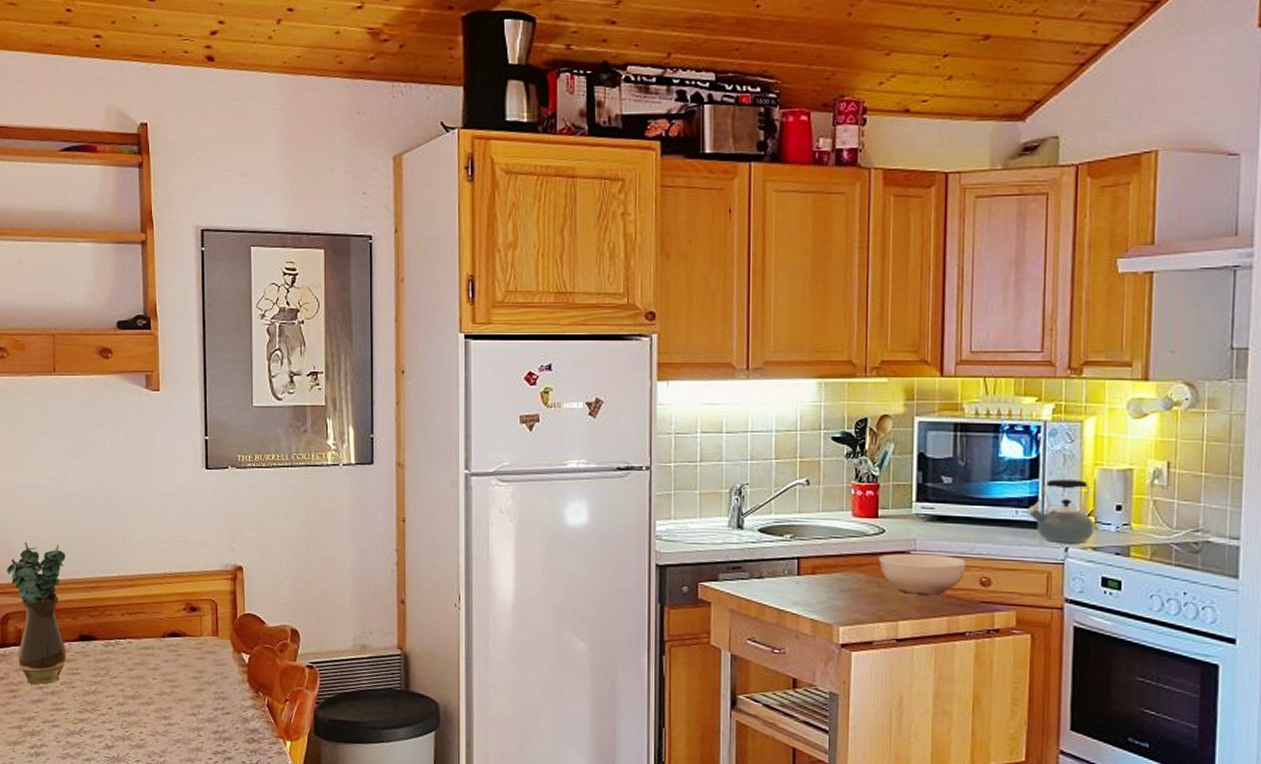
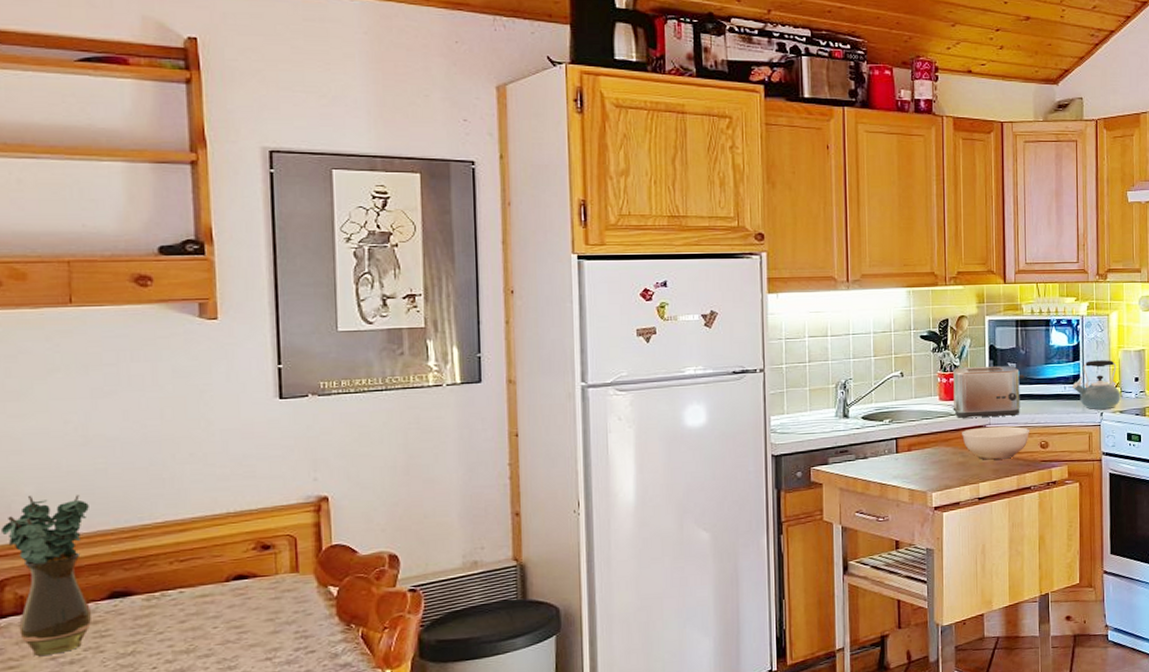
toaster: none [868,477,963,542] -> present [953,365,1025,418]

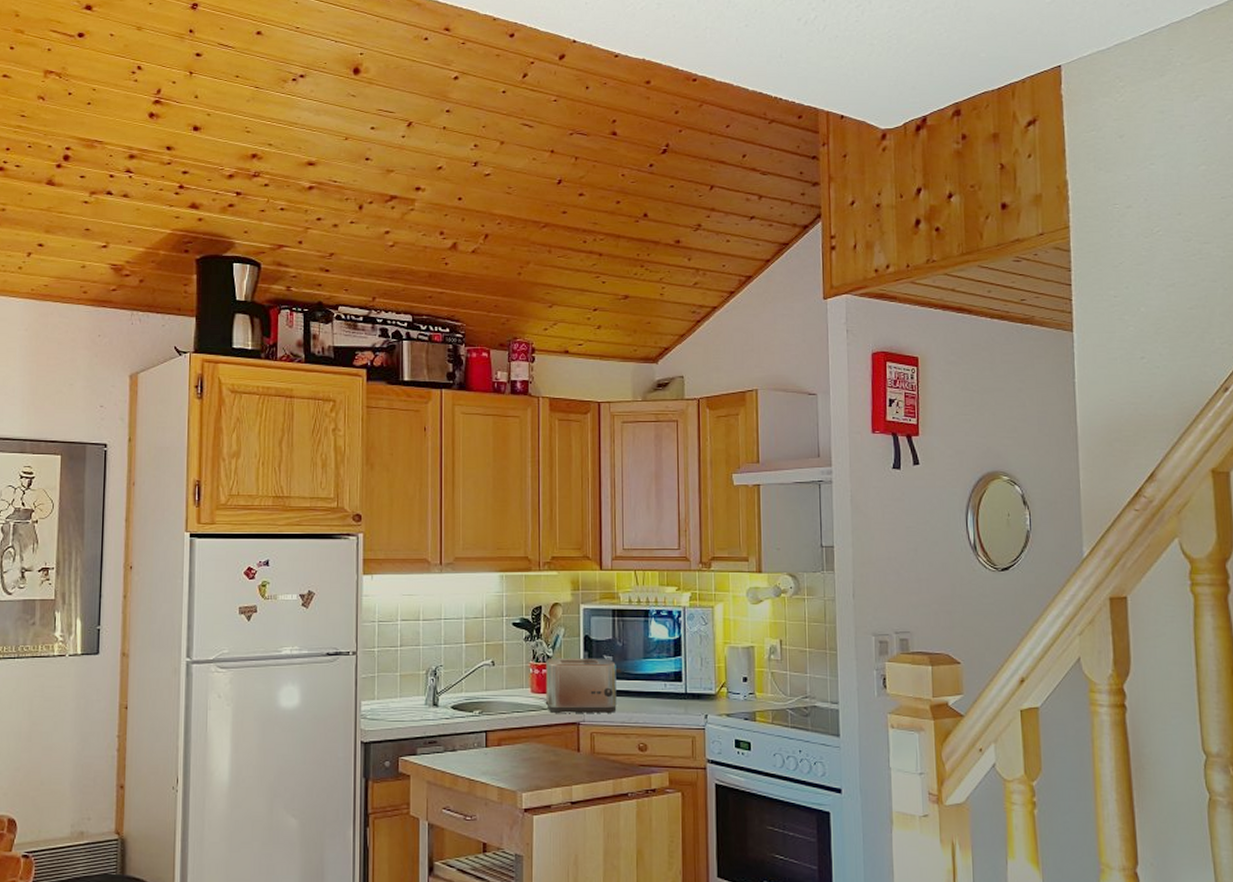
bowl: present [961,426,1030,460] -> none [553,724,628,761]
kettle: present [1072,360,1120,409] -> none [673,656,727,711]

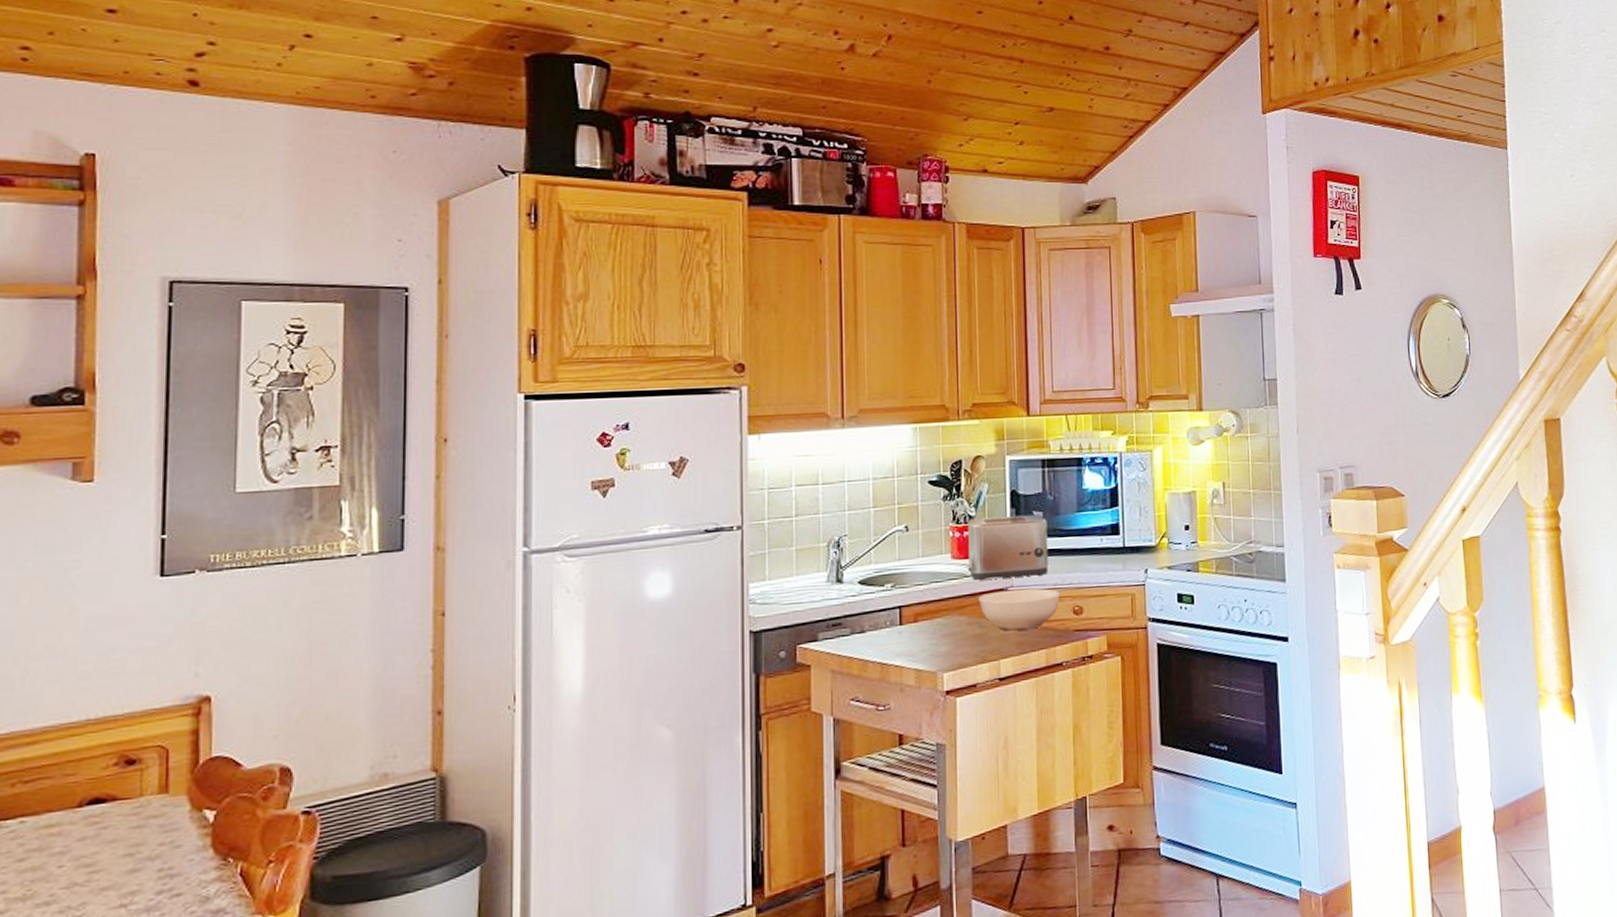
bowl: none [553,724,628,761] -> present [977,588,1061,631]

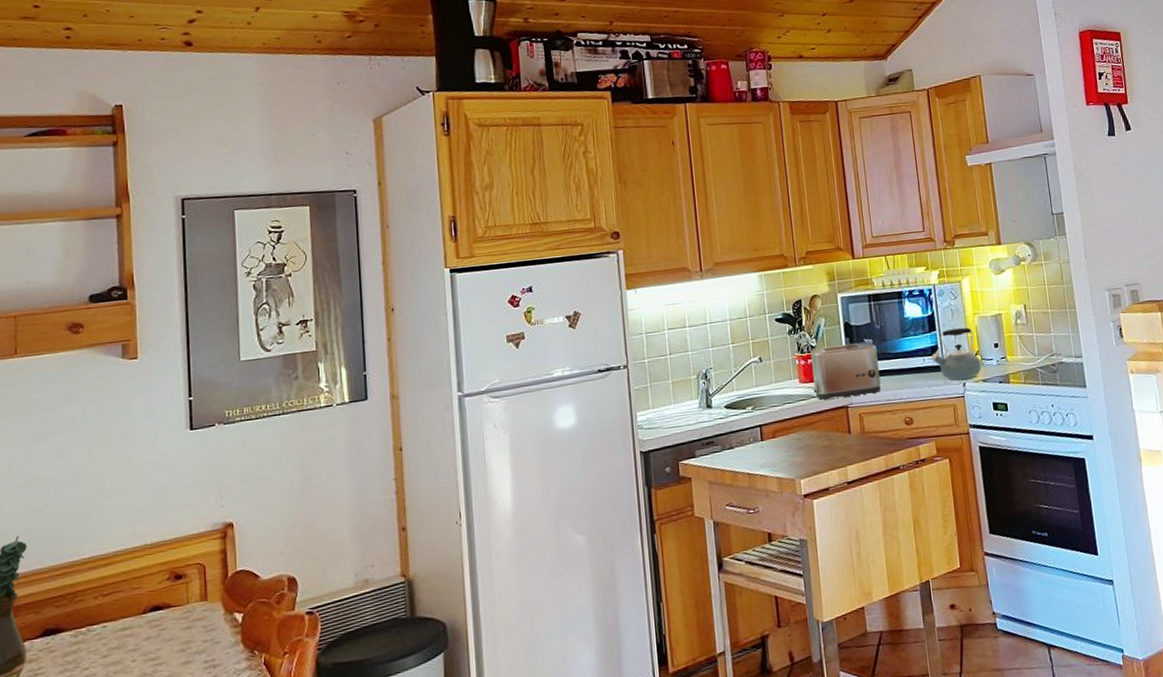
bowl: present [977,588,1061,631] -> none [824,404,894,442]
kettle: none [1110,505,1168,566] -> present [931,327,982,381]

